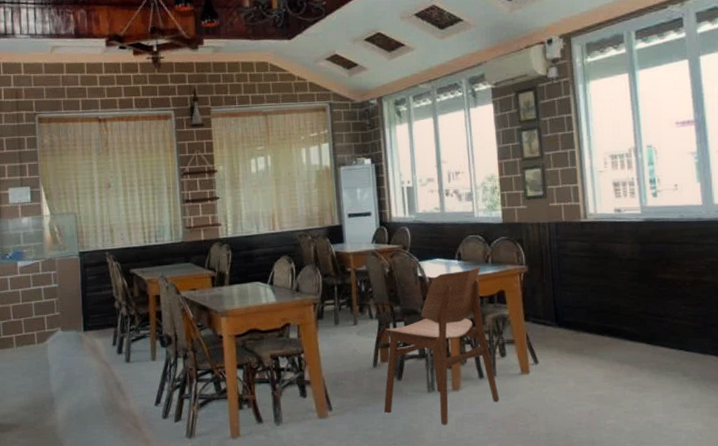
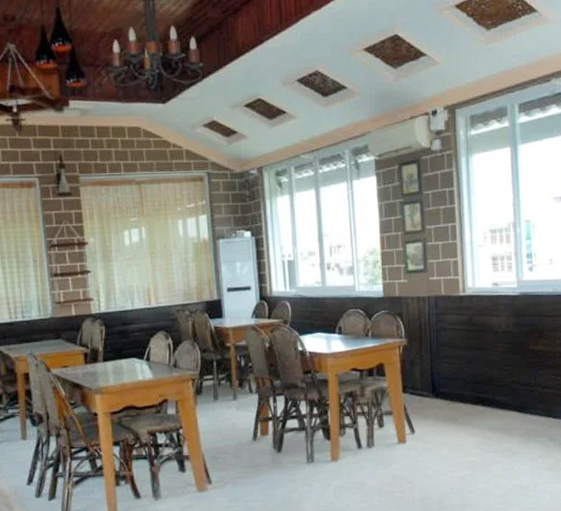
dining chair: present [384,266,500,425] -> none [264,339,377,494]

